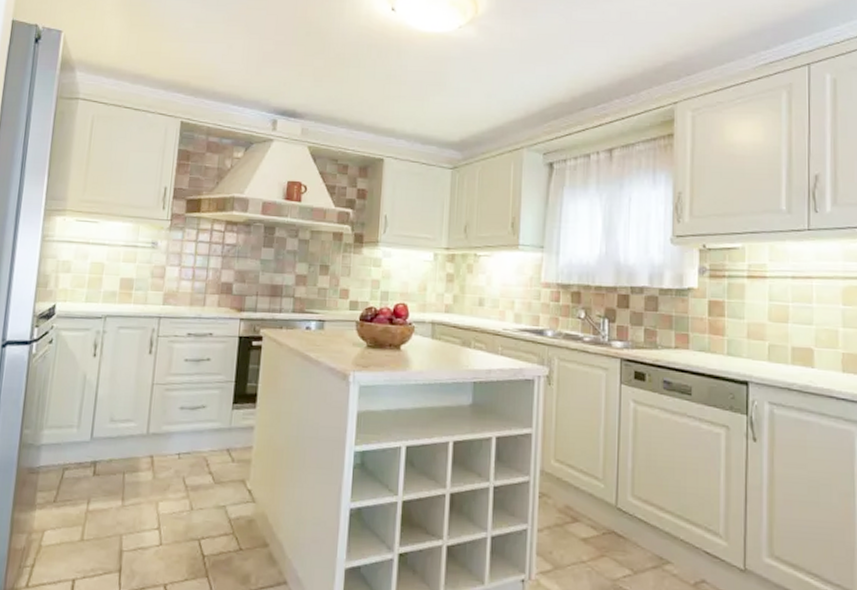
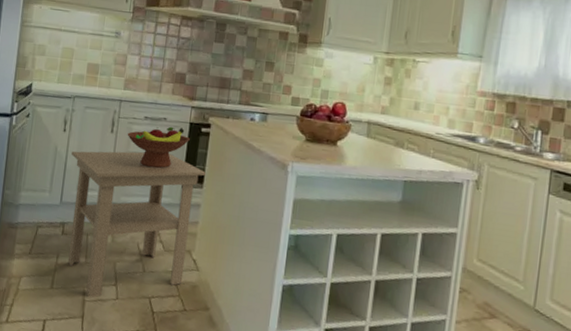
side table: none [100,372,259,546] -> present [67,151,206,297]
fruit bowl: none [168,342,239,390] -> present [127,126,190,169]

